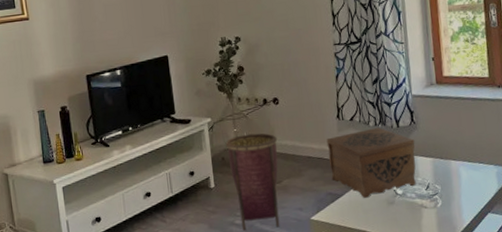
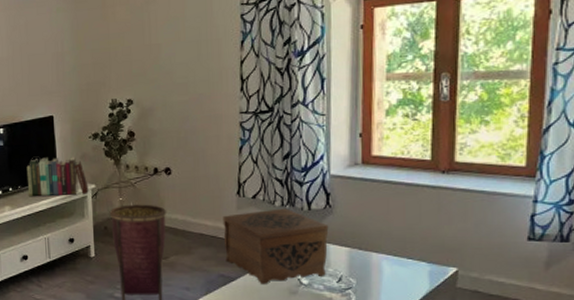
books: none [144,93,205,135] -> present [26,156,89,197]

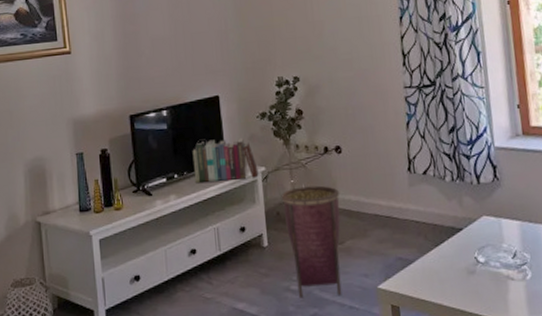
decorative box: present [222,208,329,284] -> none [395,183,501,265]

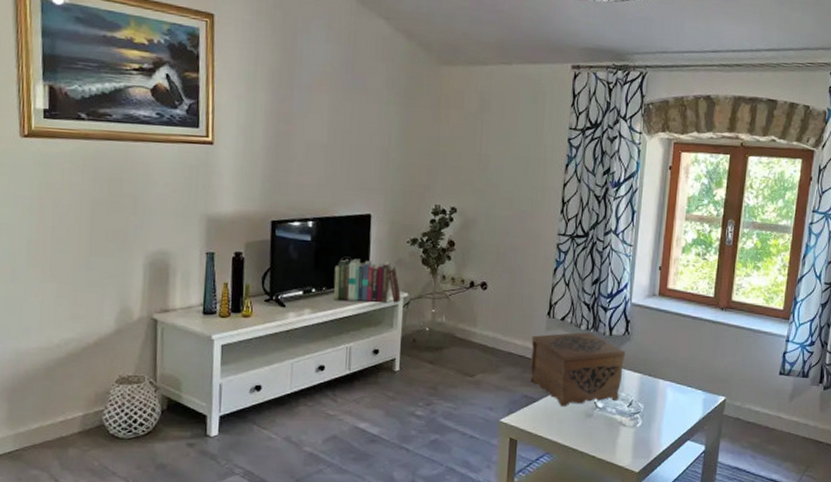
woven basket: present [281,185,342,299] -> none [419,317,479,425]
decorative box: none [395,183,501,265] -> present [530,332,626,406]

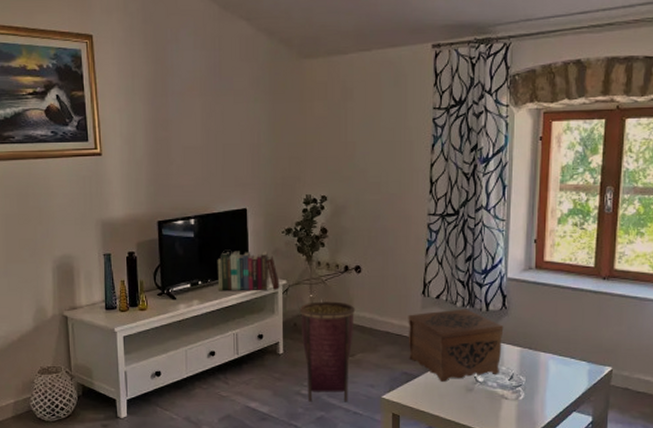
woven basket: none [419,317,479,425] -> present [299,301,356,402]

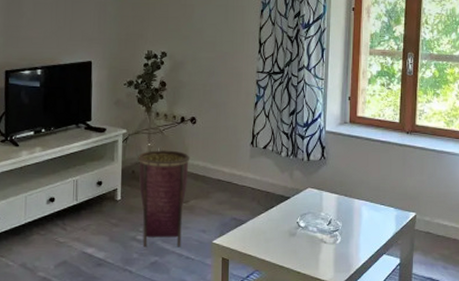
books: present [217,249,280,291] -> none [61,99,120,139]
decorative box: present [408,309,504,382] -> none [237,158,323,227]

